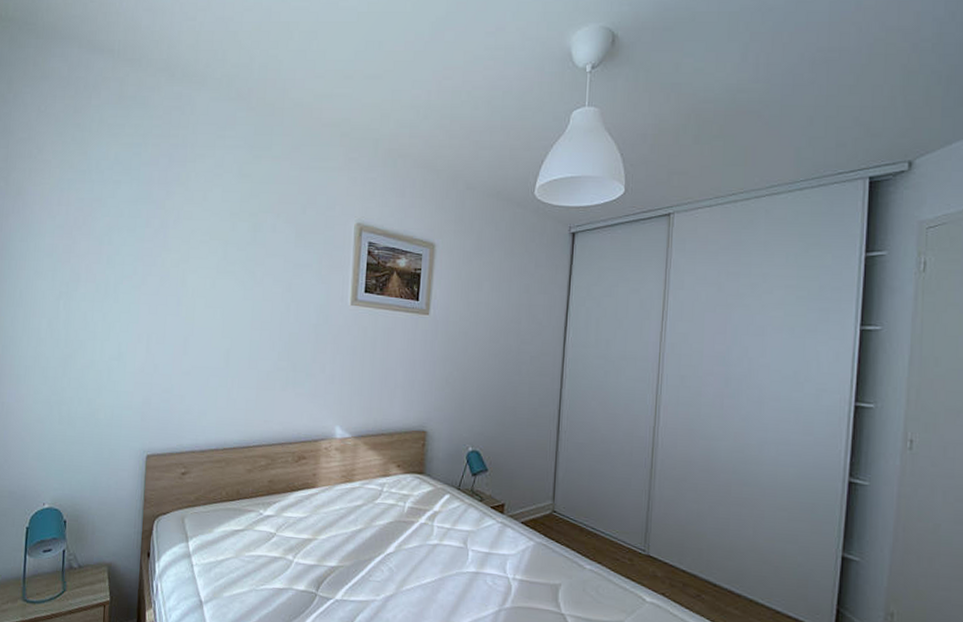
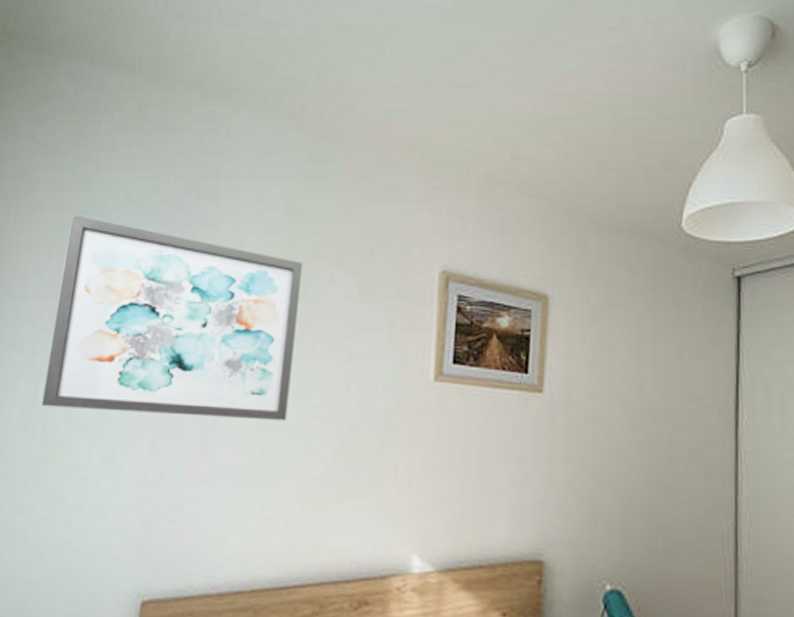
wall art: none [63,173,253,332] -> present [41,215,303,421]

